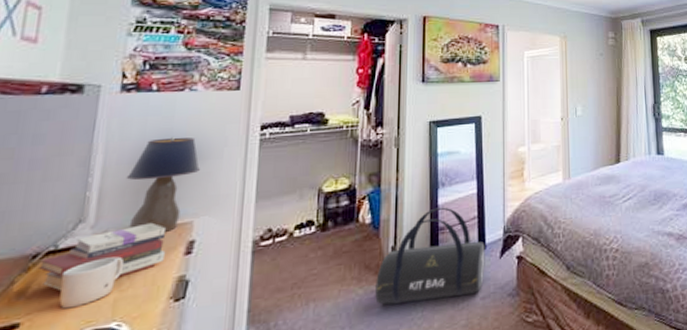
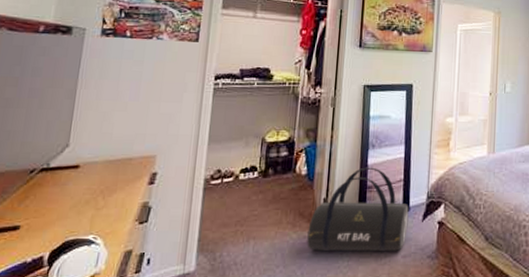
books: present [37,222,166,290] -> none [34,153,134,202]
mug: present [59,256,125,309] -> none [50,179,101,219]
table lamp: present [126,137,201,233] -> none [103,80,164,164]

